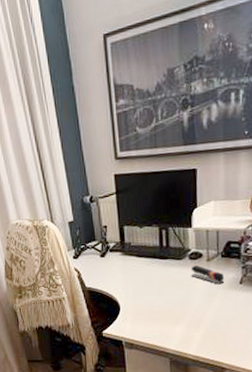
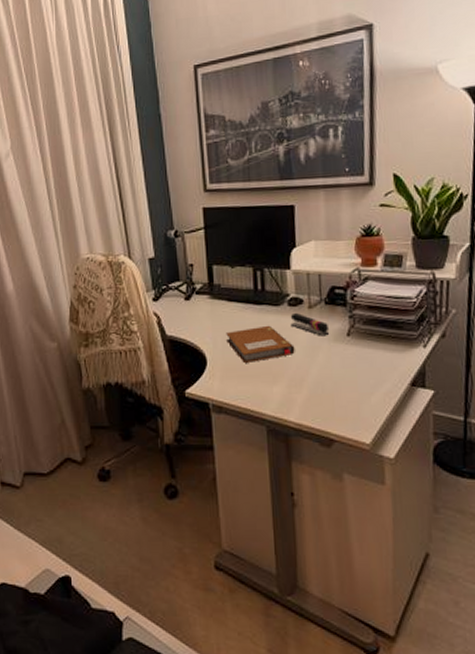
notebook: none [136,276,194,308] -> present [226,325,295,363]

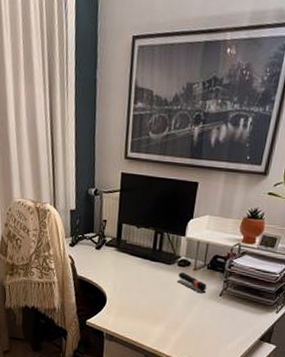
notebook: present [226,325,295,363] -> none [124,279,177,306]

